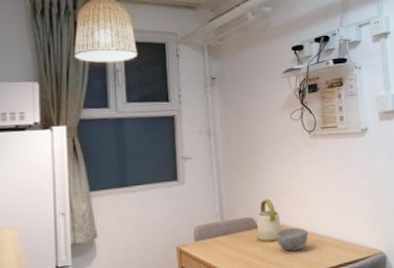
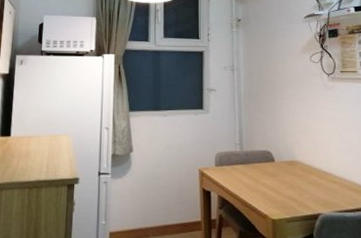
kettle: present [256,199,281,243] -> none [272,135,297,177]
bowl: present [275,227,308,252] -> none [291,166,324,189]

